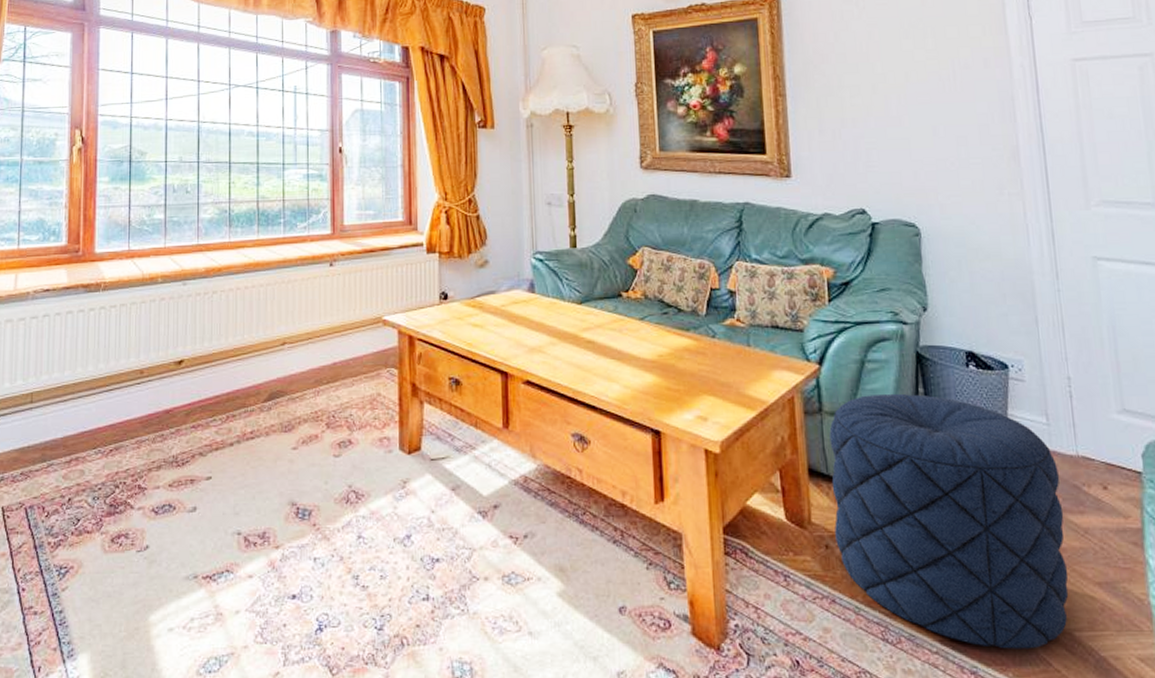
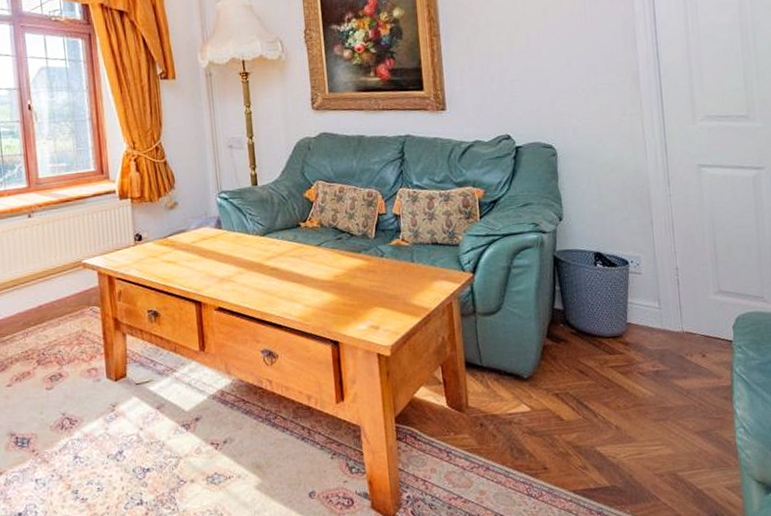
pouf: present [829,393,1069,649] -> none [482,292,674,492]

